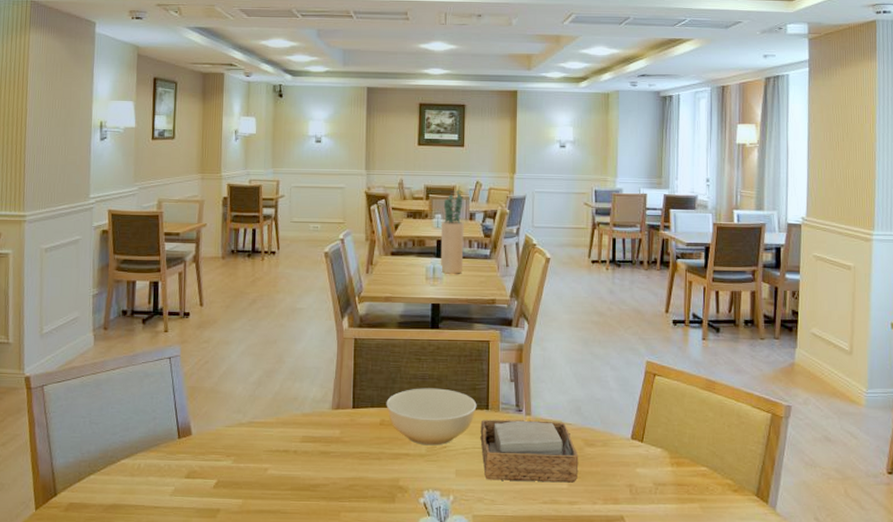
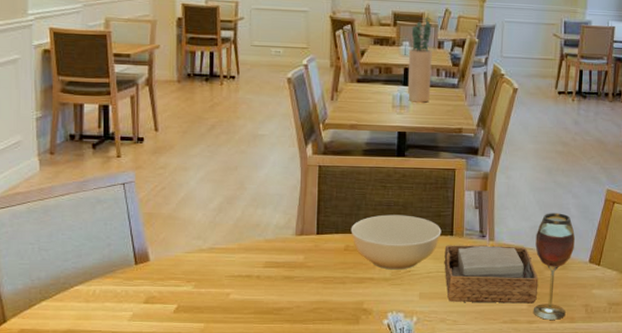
wineglass: none [574,386,616,501] -> present [534,213,576,320]

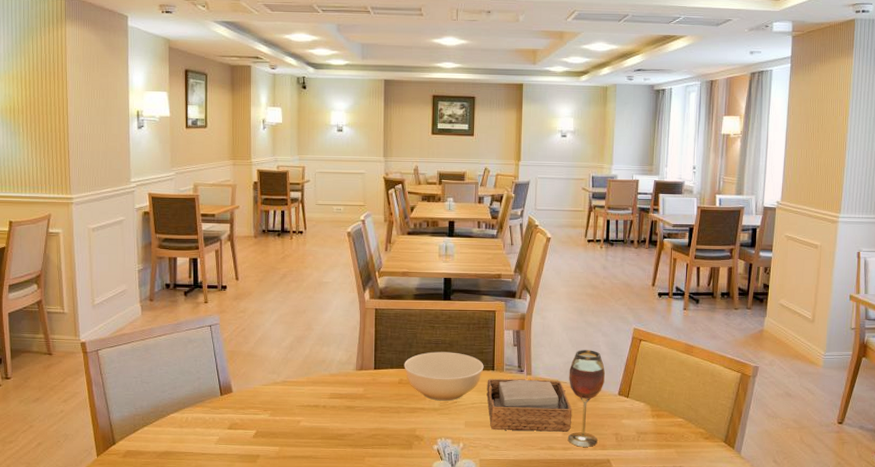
vase: present [407,13,432,103] -> none [451,172,474,252]

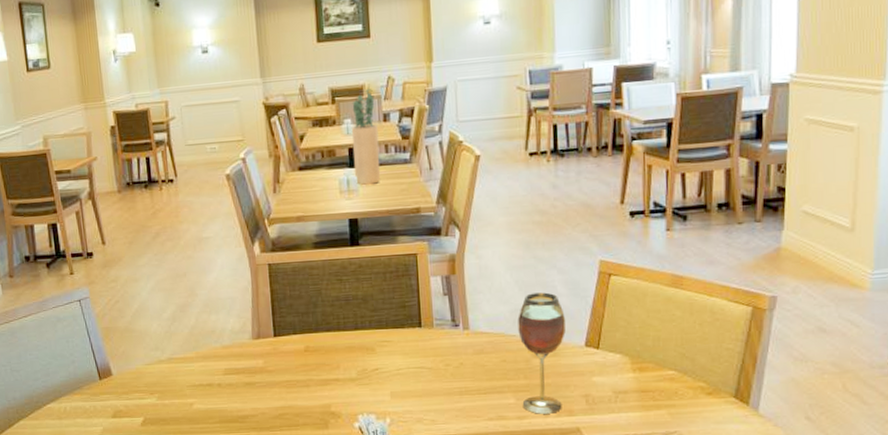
bowl: present [404,352,484,401] -> none [309,308,408,369]
vase: none [451,172,474,252] -> present [352,84,381,185]
napkin holder: present [487,379,572,432] -> none [413,333,527,400]

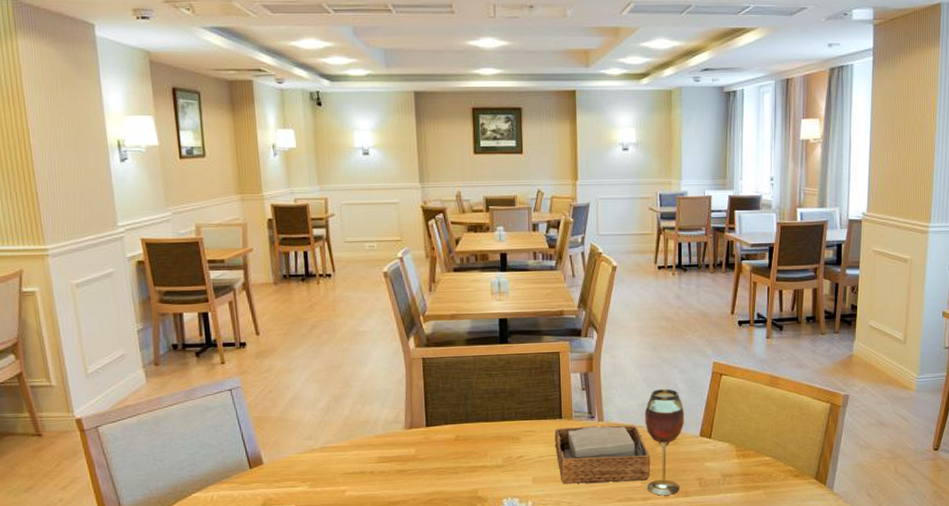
vase: present [352,84,381,185] -> none [504,195,529,288]
napkin holder: none [413,333,527,400] -> present [554,424,651,484]

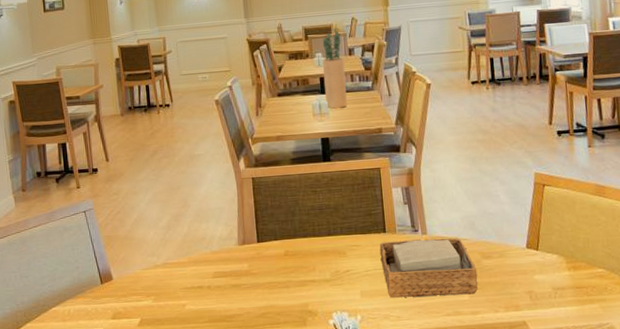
vase: none [504,195,529,288] -> present [322,24,348,109]
wineglass: present [645,389,685,496] -> none [468,201,510,310]

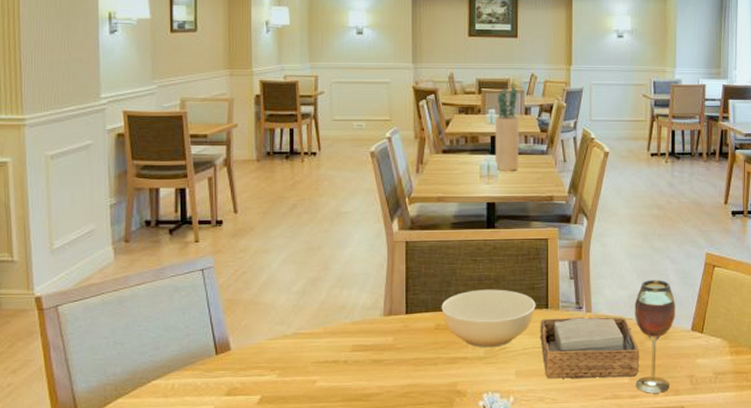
bowl: none [288,216,375,271] -> present [441,289,536,348]
wineglass: none [468,201,510,310] -> present [635,280,676,393]

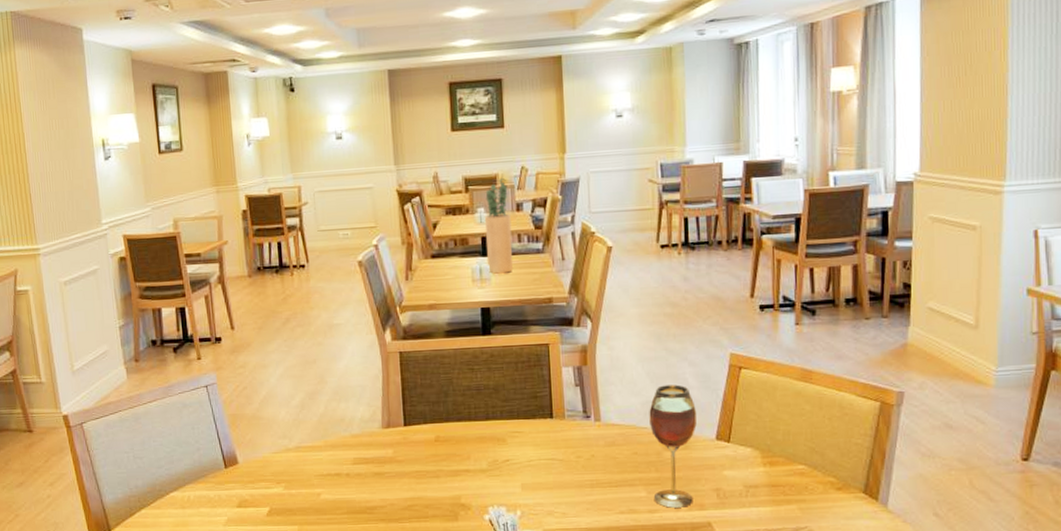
bowl: present [441,289,536,348] -> none [439,398,540,460]
napkin holder: present [540,316,640,379] -> none [545,425,658,492]

